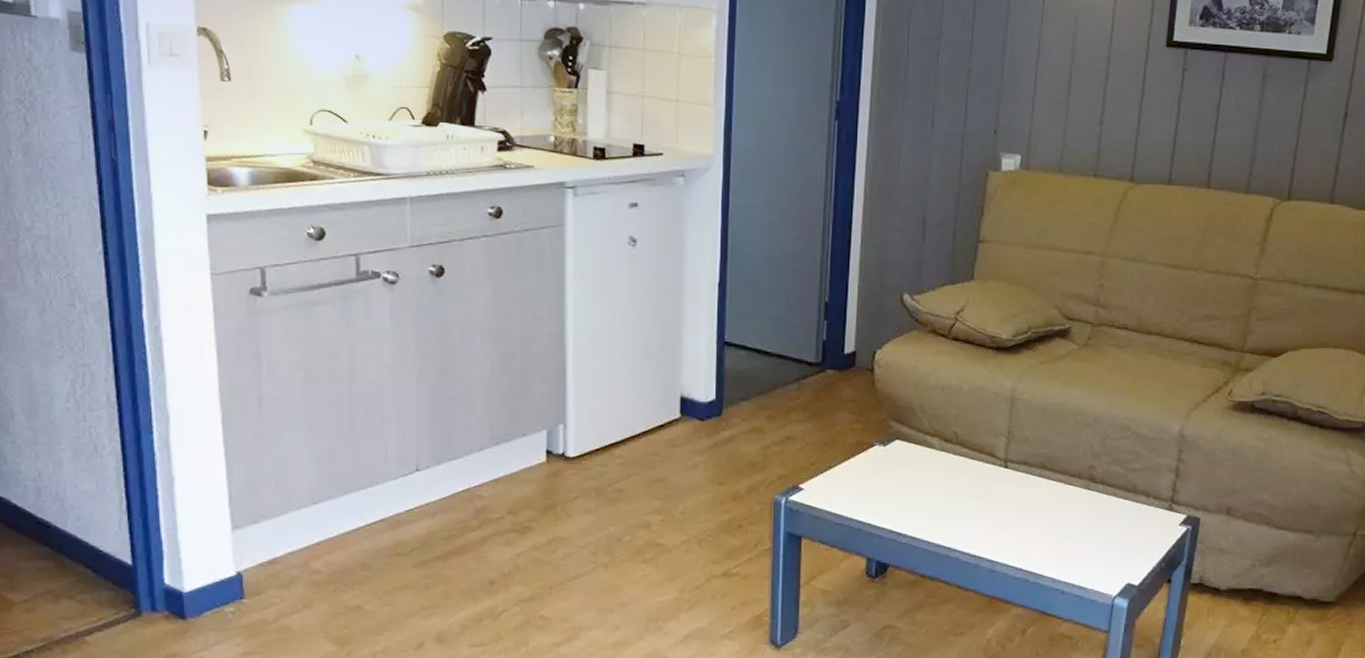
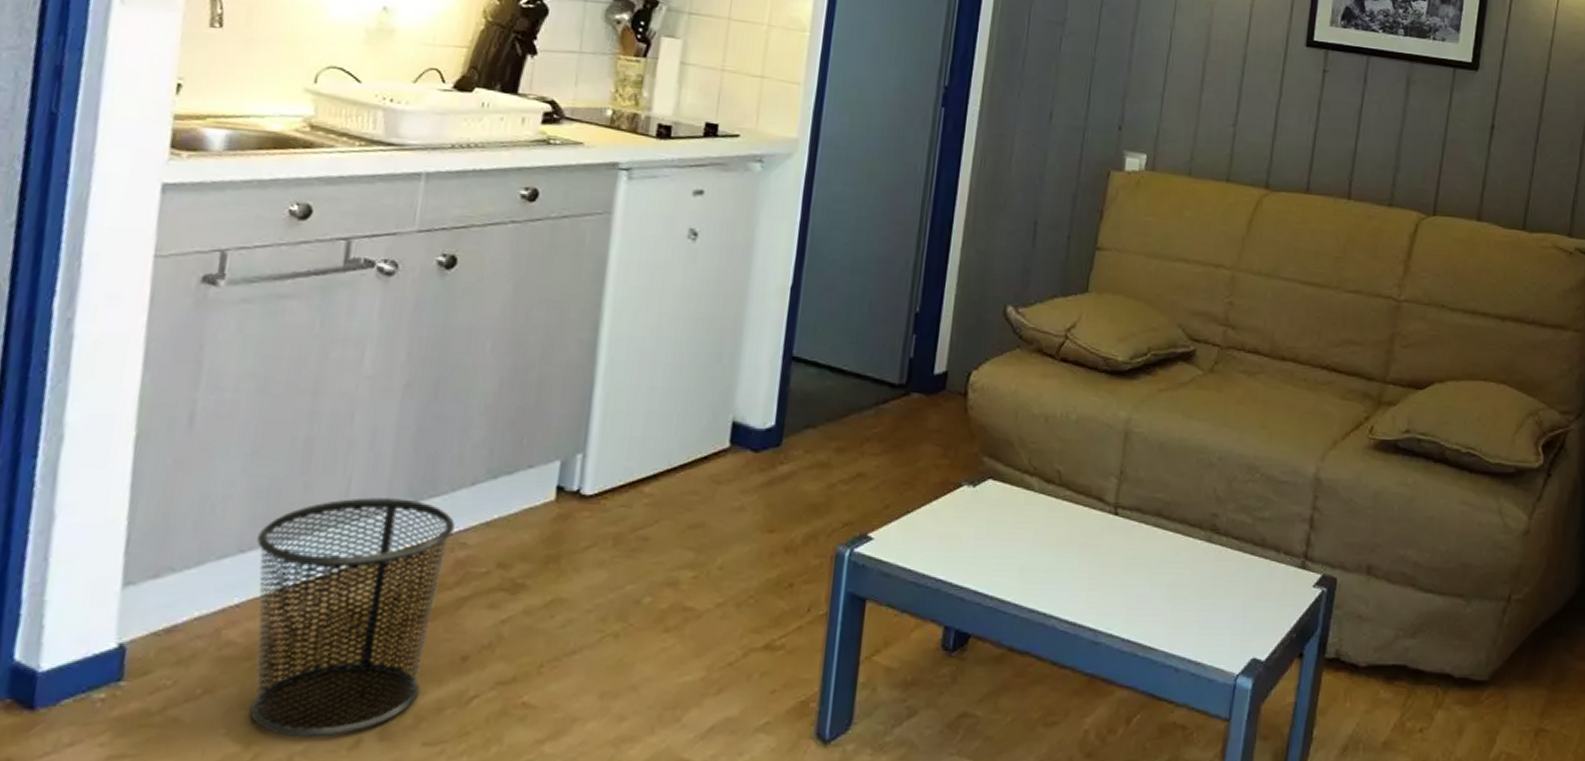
waste bin: none [324,461,471,641] -> present [249,498,455,738]

